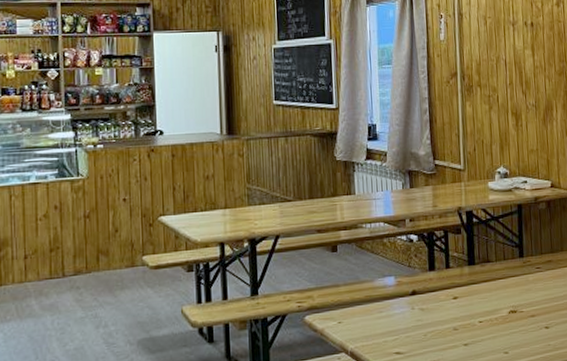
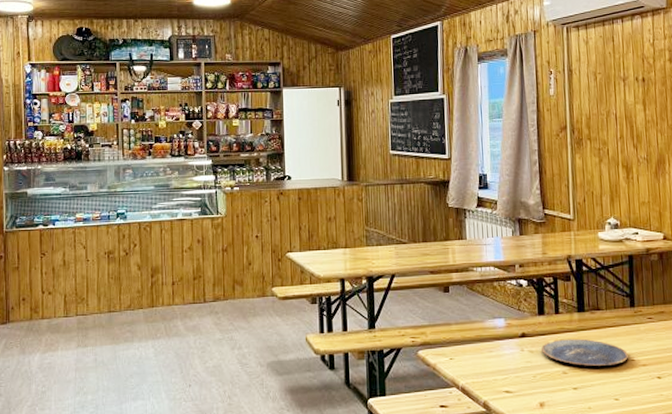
plate: none [432,293,518,321] -> present [541,338,629,367]

